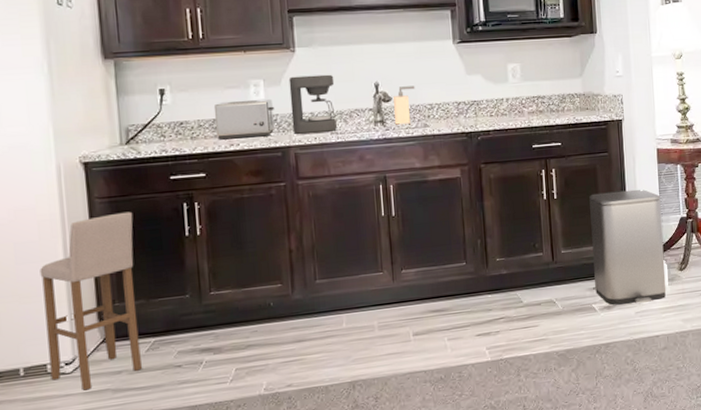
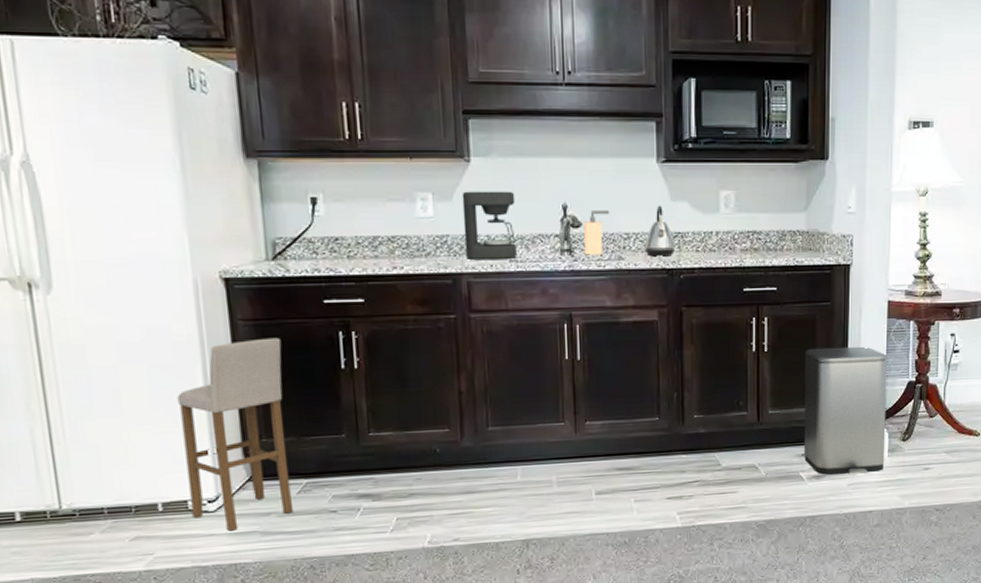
toaster: present [213,99,275,140] -> none [374,216,446,261]
kettle: none [446,79,473,123] -> present [644,205,676,257]

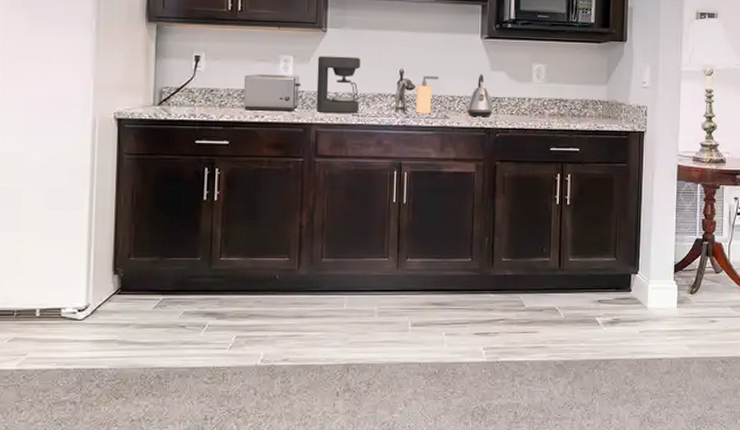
bar stool: present [177,337,293,531] -> none [63,170,157,338]
toaster: none [374,216,446,261] -> present [243,73,302,111]
pedal bin: present [804,346,887,475] -> none [600,204,677,322]

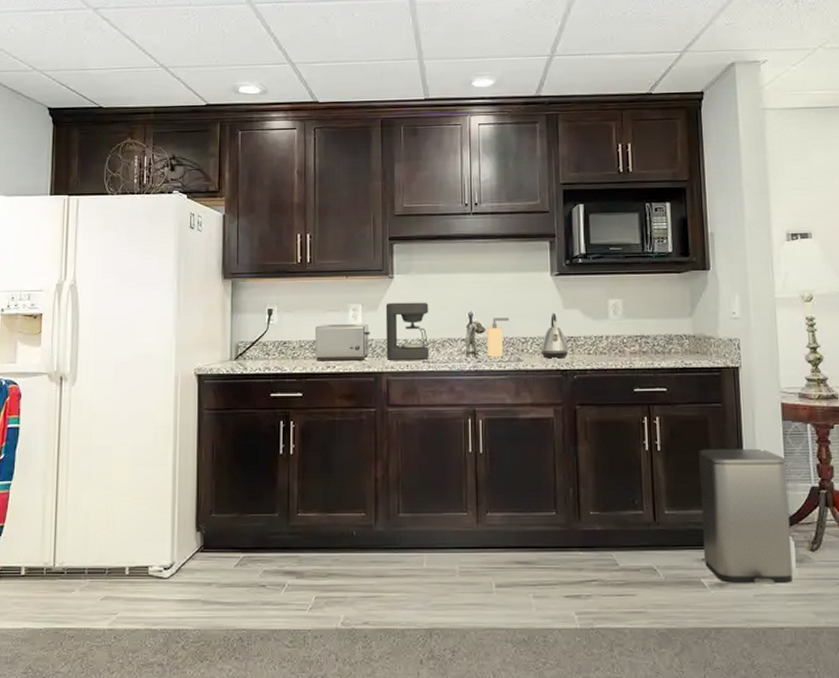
pedal bin: none [600,204,677,322] -> present [699,448,793,584]

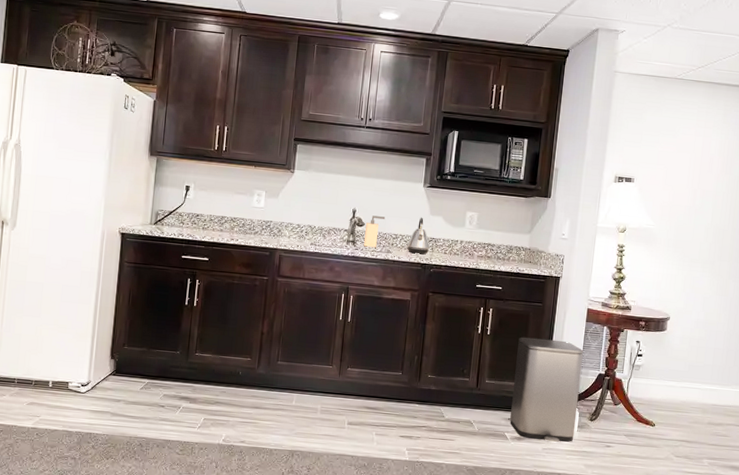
toaster: present [314,323,371,361] -> none [222,203,271,238]
coffee maker: present [385,302,430,361] -> none [281,192,321,243]

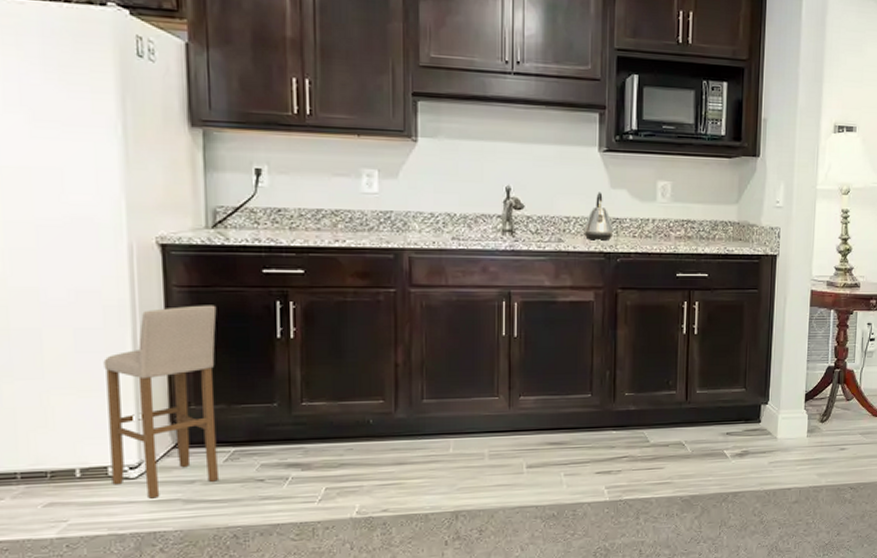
bar stool: none [70,276,150,409] -> present [103,305,218,499]
soap dispenser: present [363,215,386,248] -> none [525,194,552,237]
pedal bin: present [510,337,584,442] -> none [729,332,809,453]

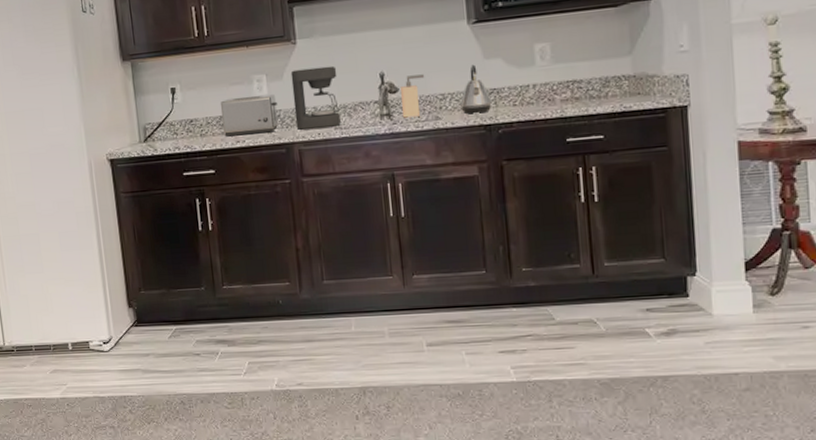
bar stool: present [103,305,218,499] -> none [79,206,166,368]
toaster: none [318,190,390,235] -> present [220,94,279,137]
coffee maker: none [407,170,460,238] -> present [290,65,342,131]
soap dispenser: none [525,194,552,237] -> present [399,74,425,118]

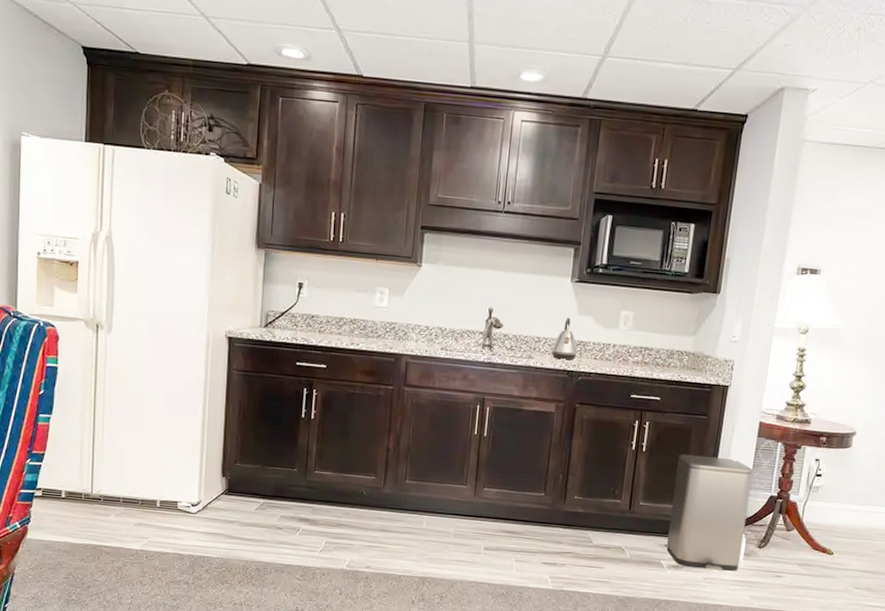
toaster: present [220,94,279,137] -> none [340,303,395,342]
coffee maker: present [290,65,342,131] -> none [407,289,453,348]
soap dispenser: present [399,74,425,118] -> none [501,315,527,353]
pedal bin: none [641,192,750,332] -> present [666,454,753,571]

